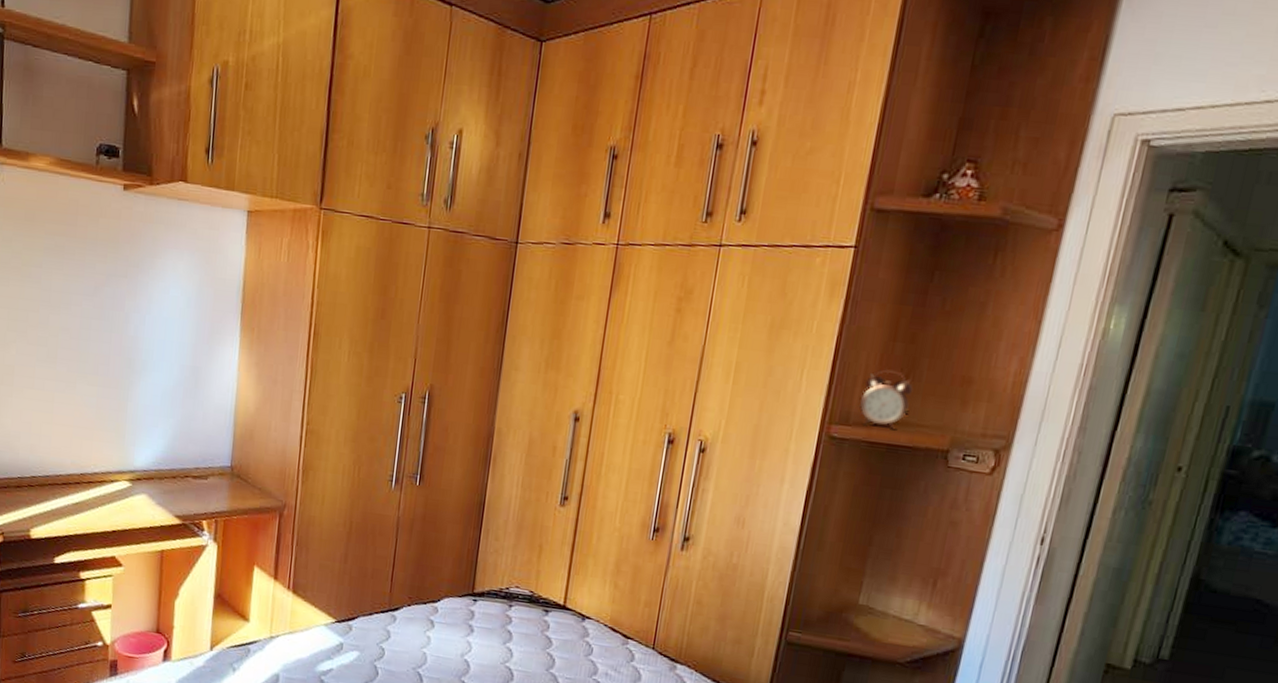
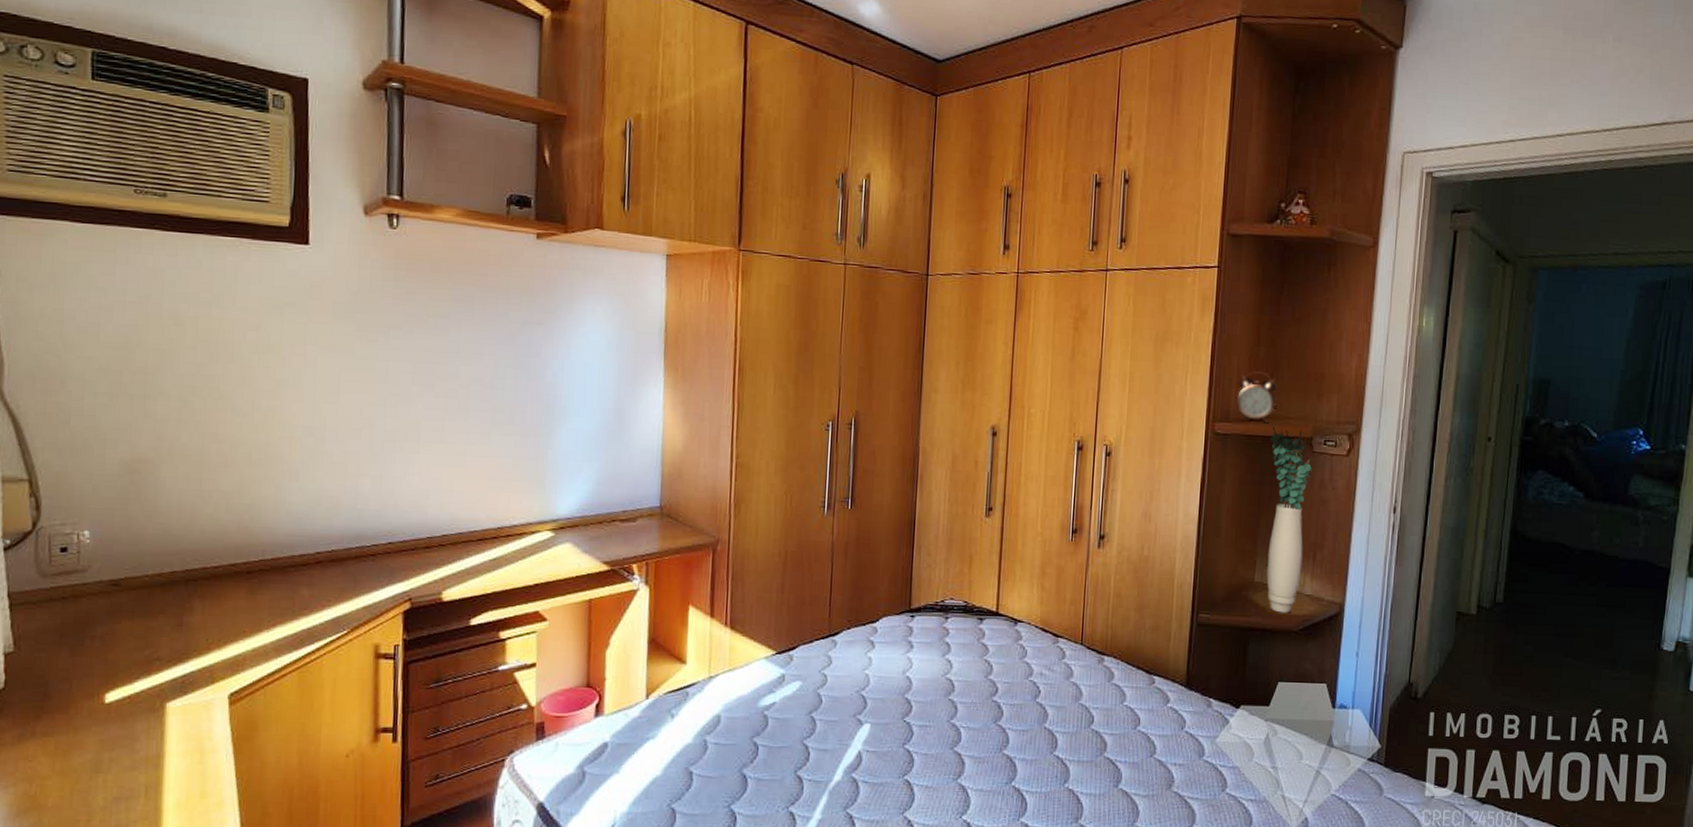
vase: none [872,434,944,643] -> present [1267,427,1312,614]

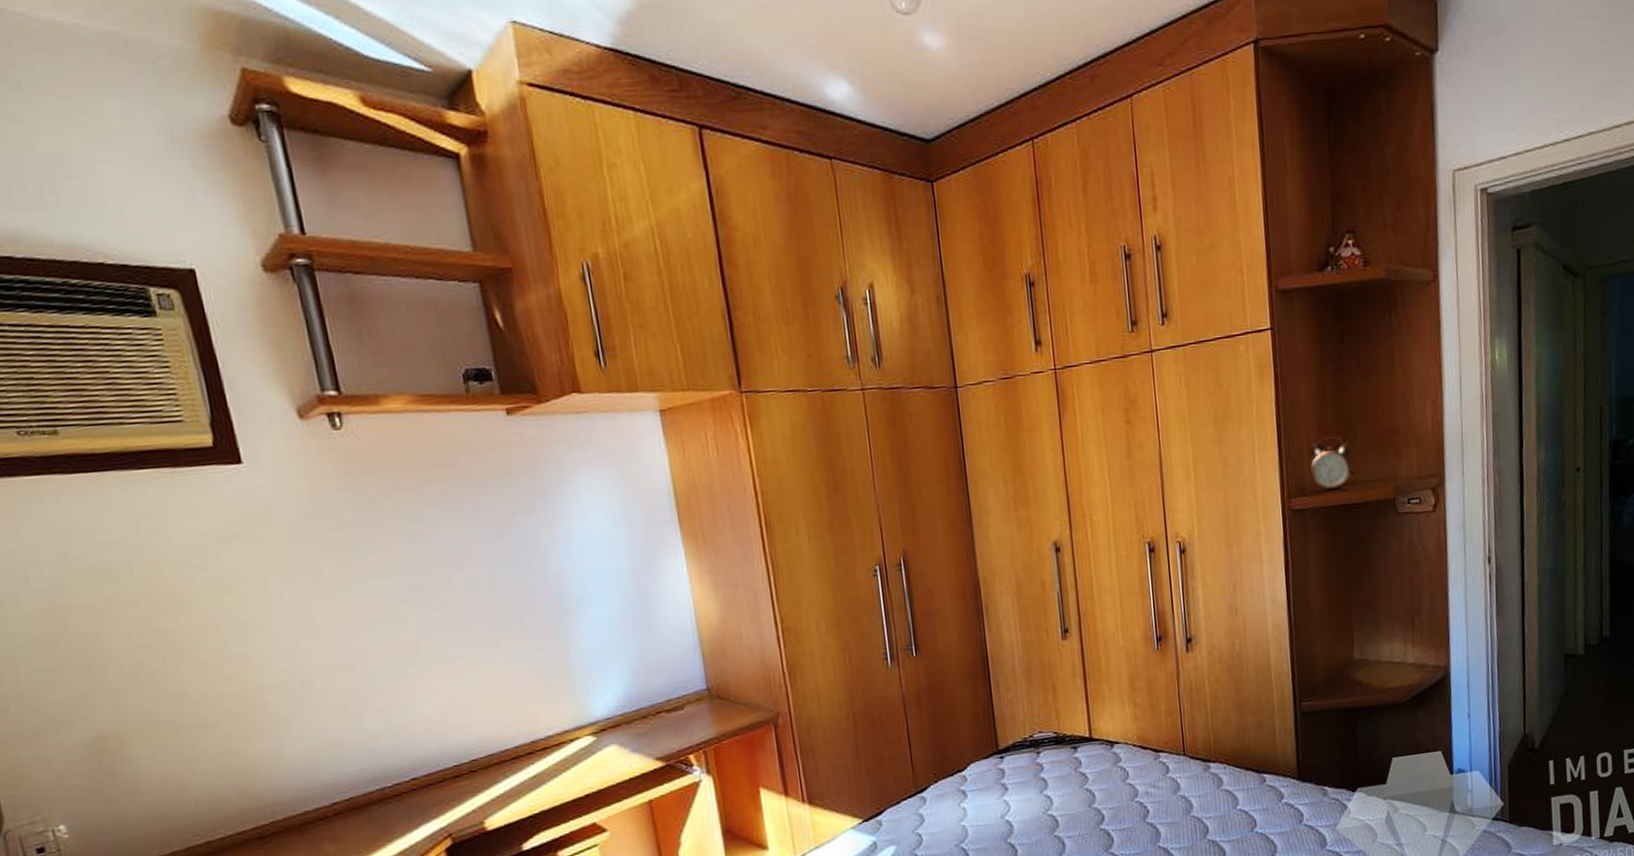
vase: present [1267,427,1312,614] -> none [1351,493,1401,688]

